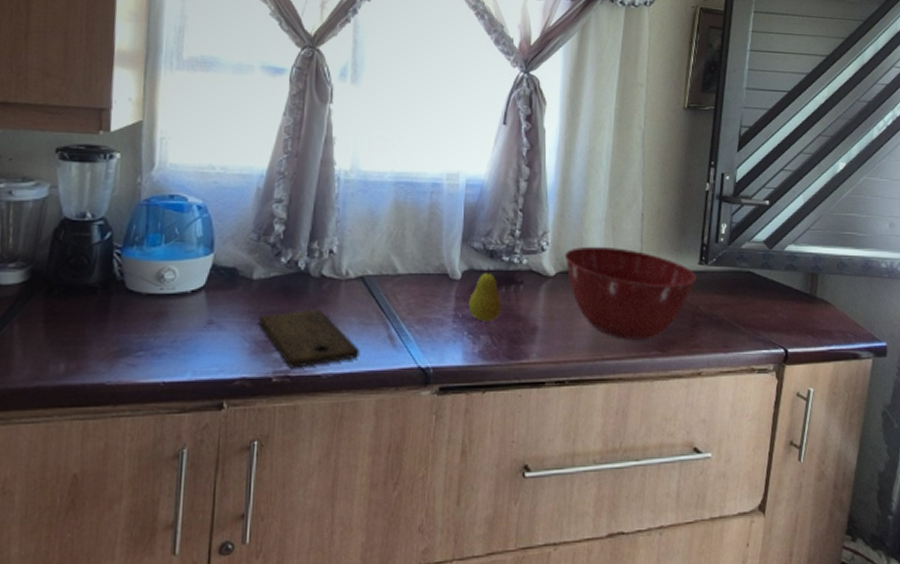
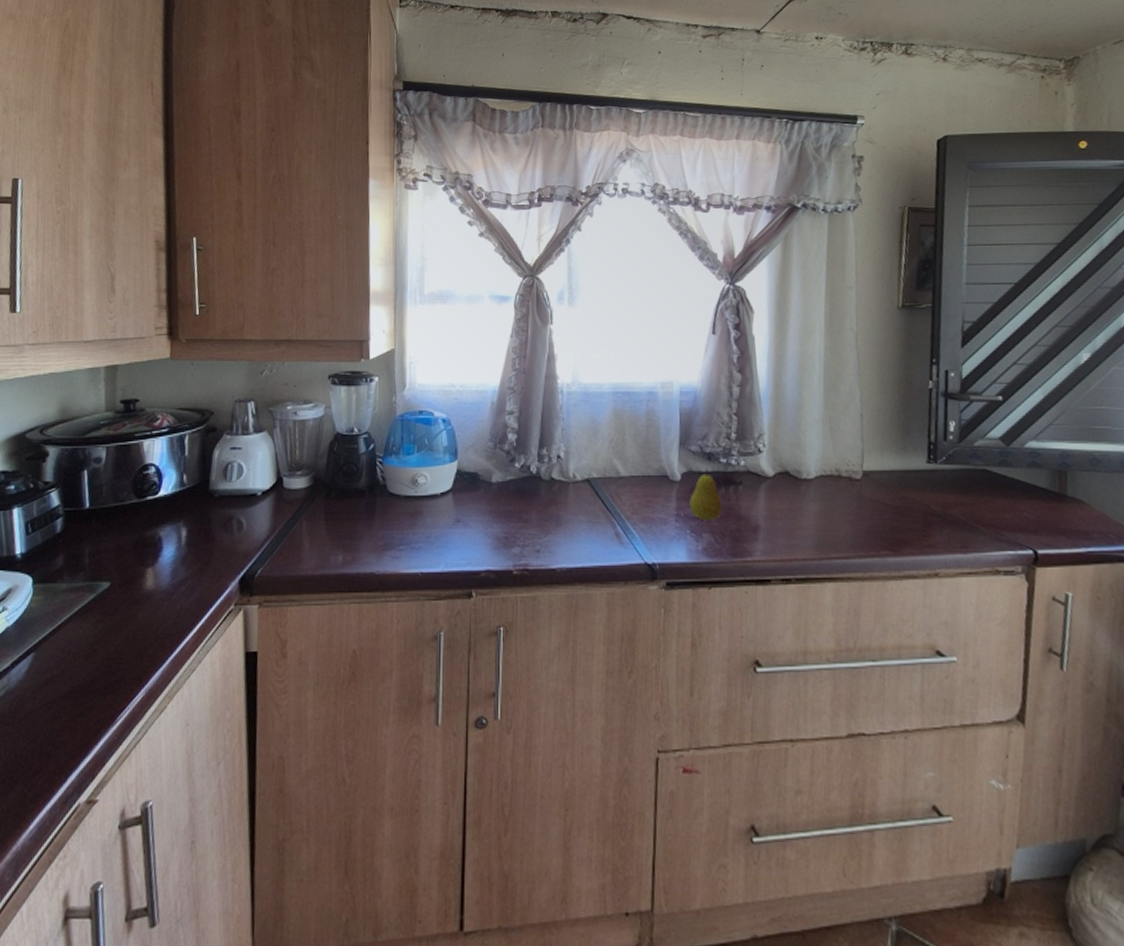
cutting board: present [259,308,360,369] -> none [499,508,590,563]
mixing bowl: present [564,246,697,340] -> none [782,446,926,539]

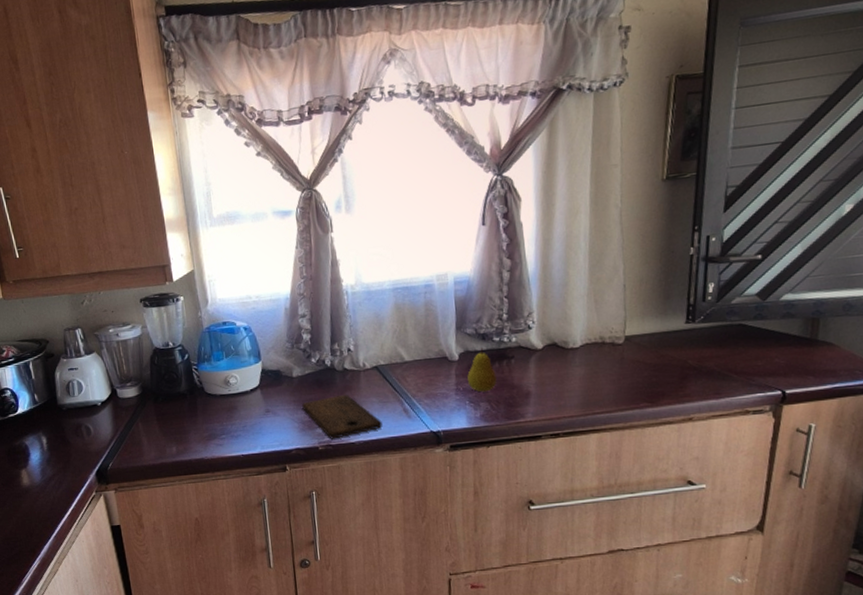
cutting board: none [499,508,590,563] -> present [302,394,383,439]

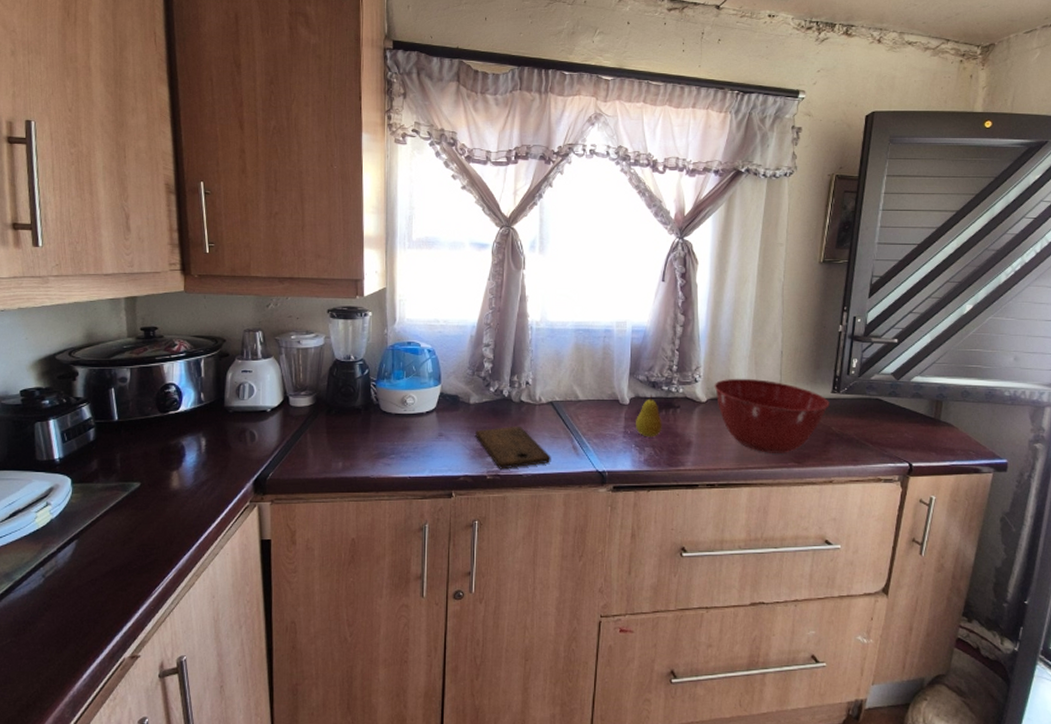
mixing bowl: none [550,318,684,396] -> present [714,378,830,453]

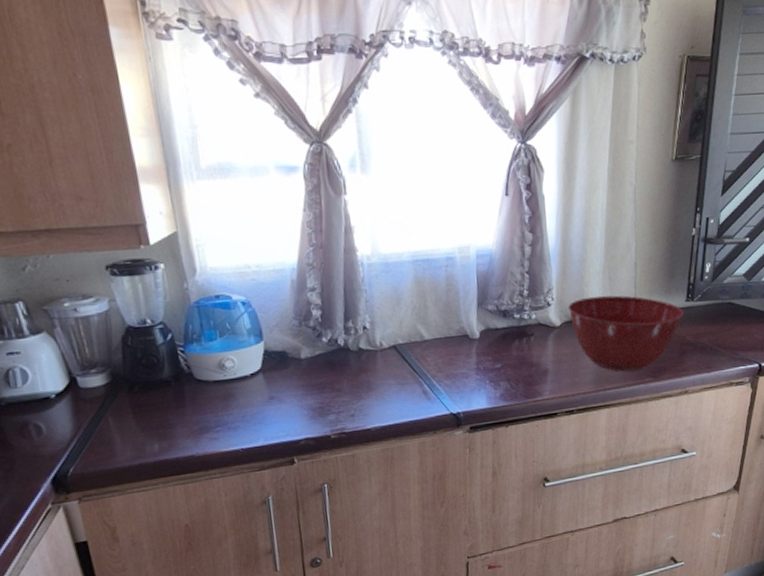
cutting board: present [475,425,551,469] -> none [312,376,401,427]
fruit: present [636,395,662,437] -> none [488,325,517,371]

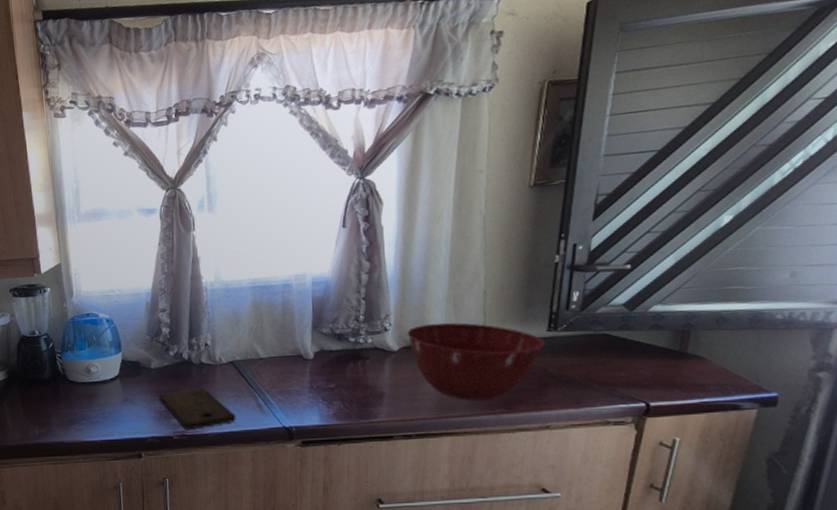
cutting board: none [312,376,401,427] -> present [159,387,236,430]

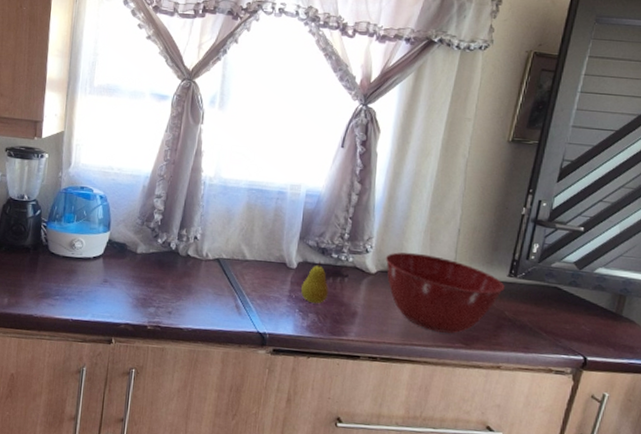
cutting board: present [159,387,236,430] -> none [140,279,213,321]
fruit: none [322,347,351,391] -> present [301,261,329,304]

